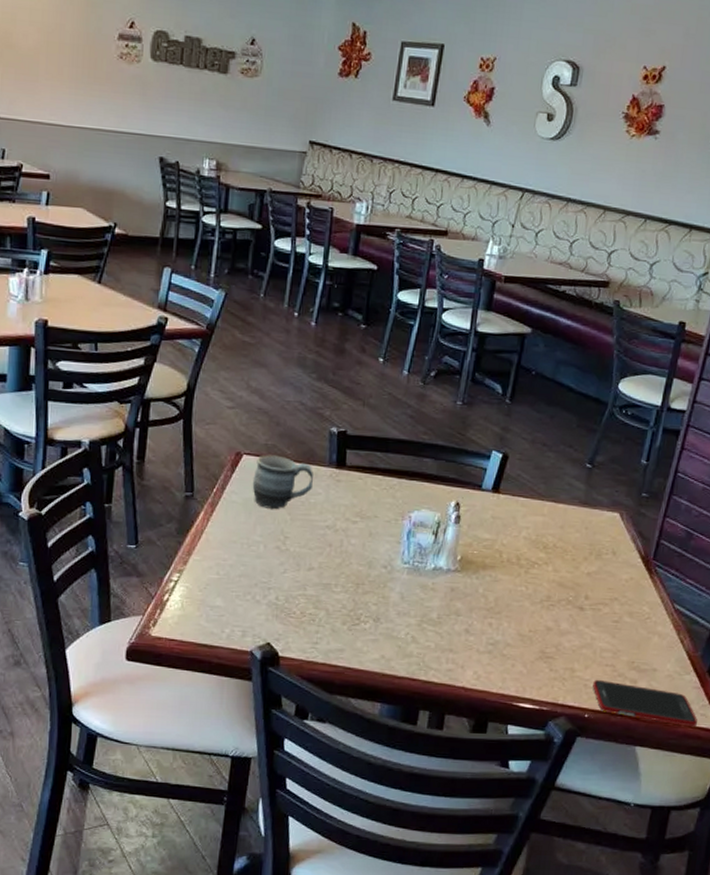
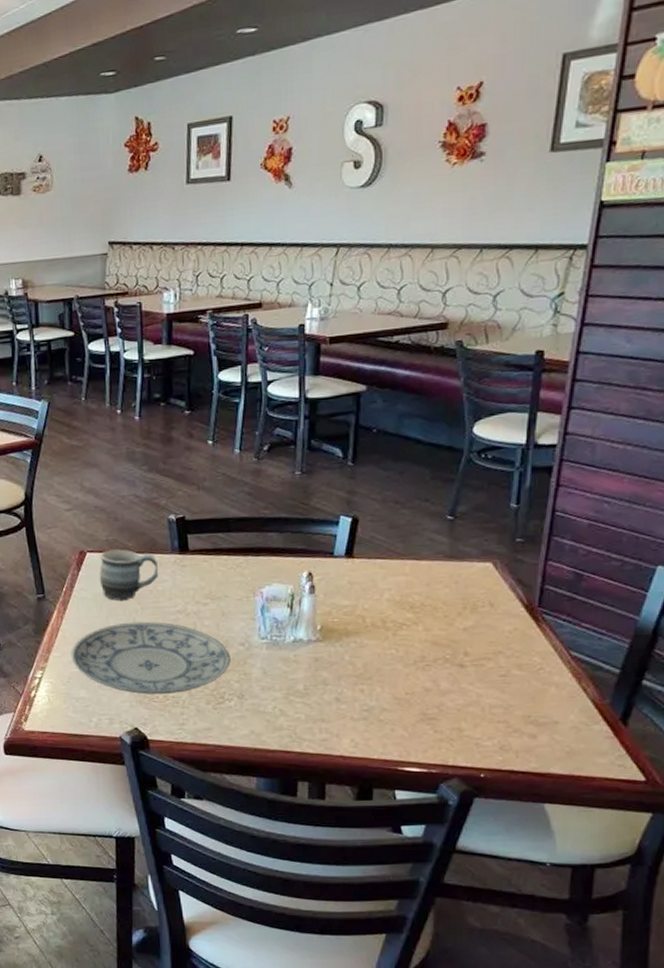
plate: none [212,532,372,611] -> present [71,621,231,695]
cell phone: present [593,680,697,727] -> none [486,738,615,780]

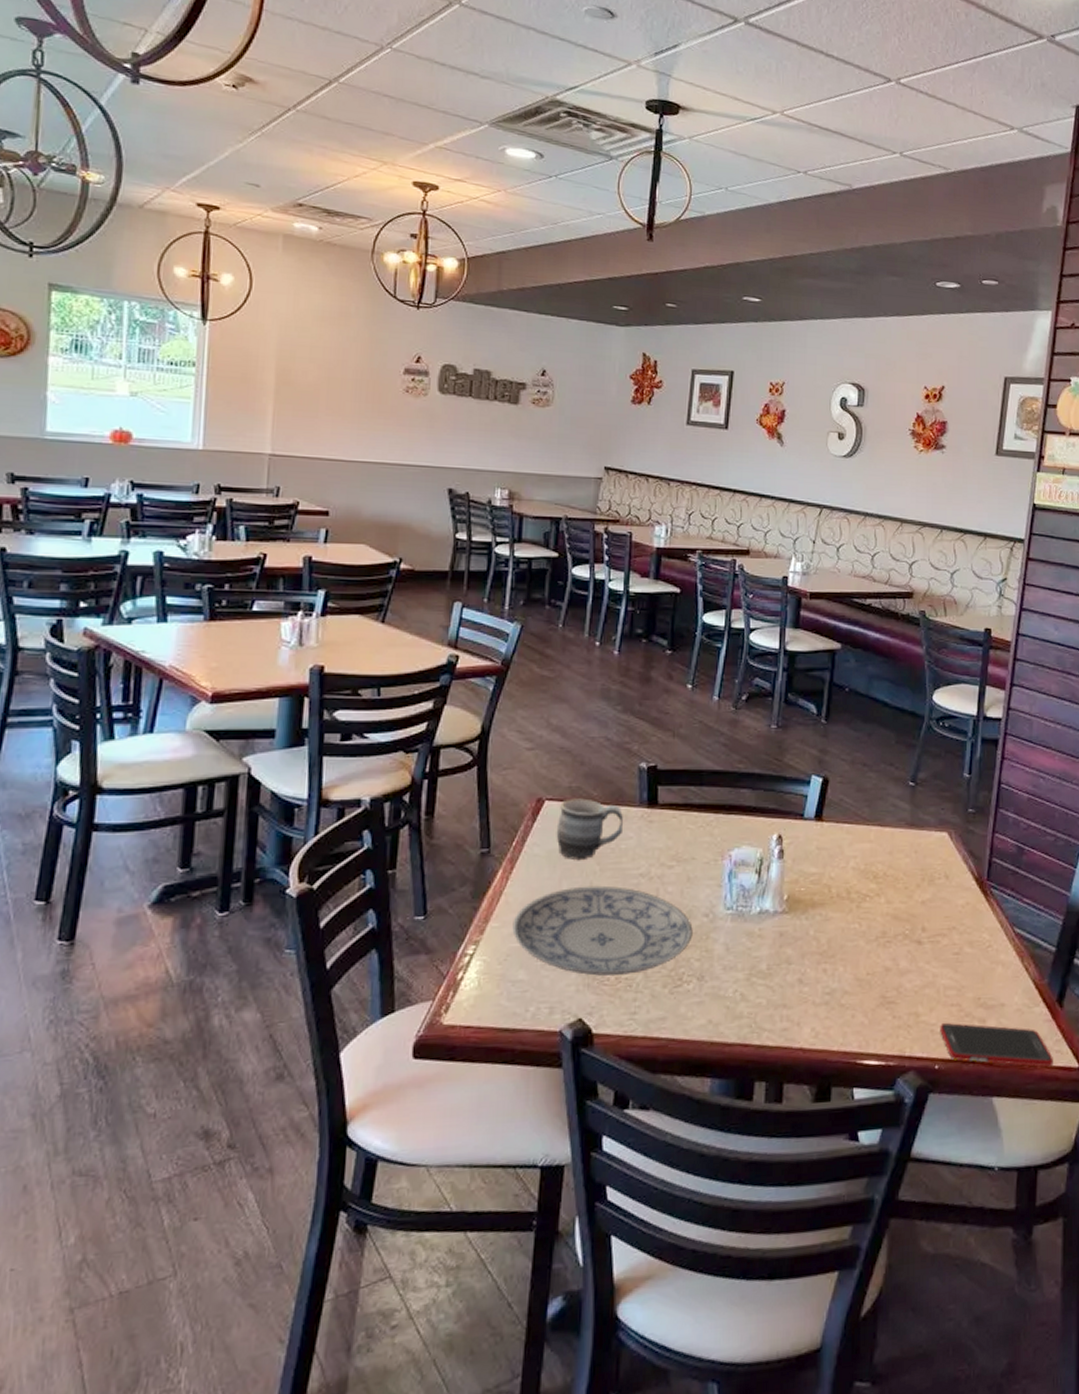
cell phone: none [486,738,615,780] -> present [940,1023,1053,1068]

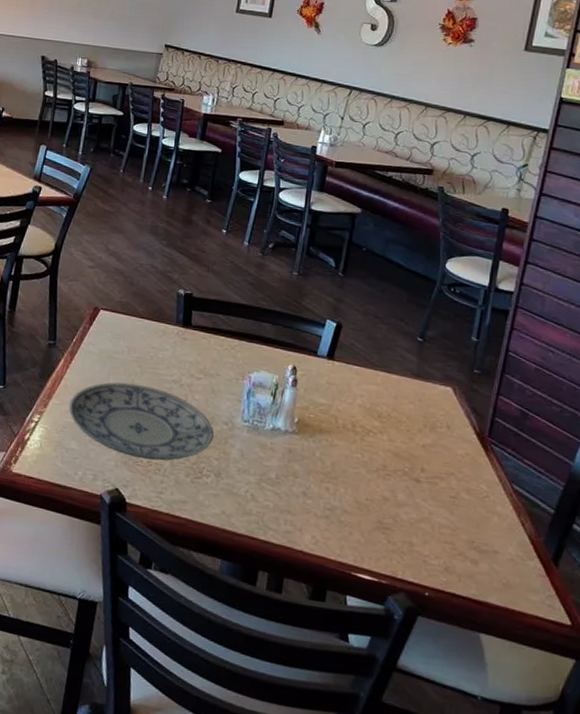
mug: present [556,798,623,861] -> none [107,311,162,362]
cell phone: present [940,1023,1053,1068] -> none [432,557,544,619]

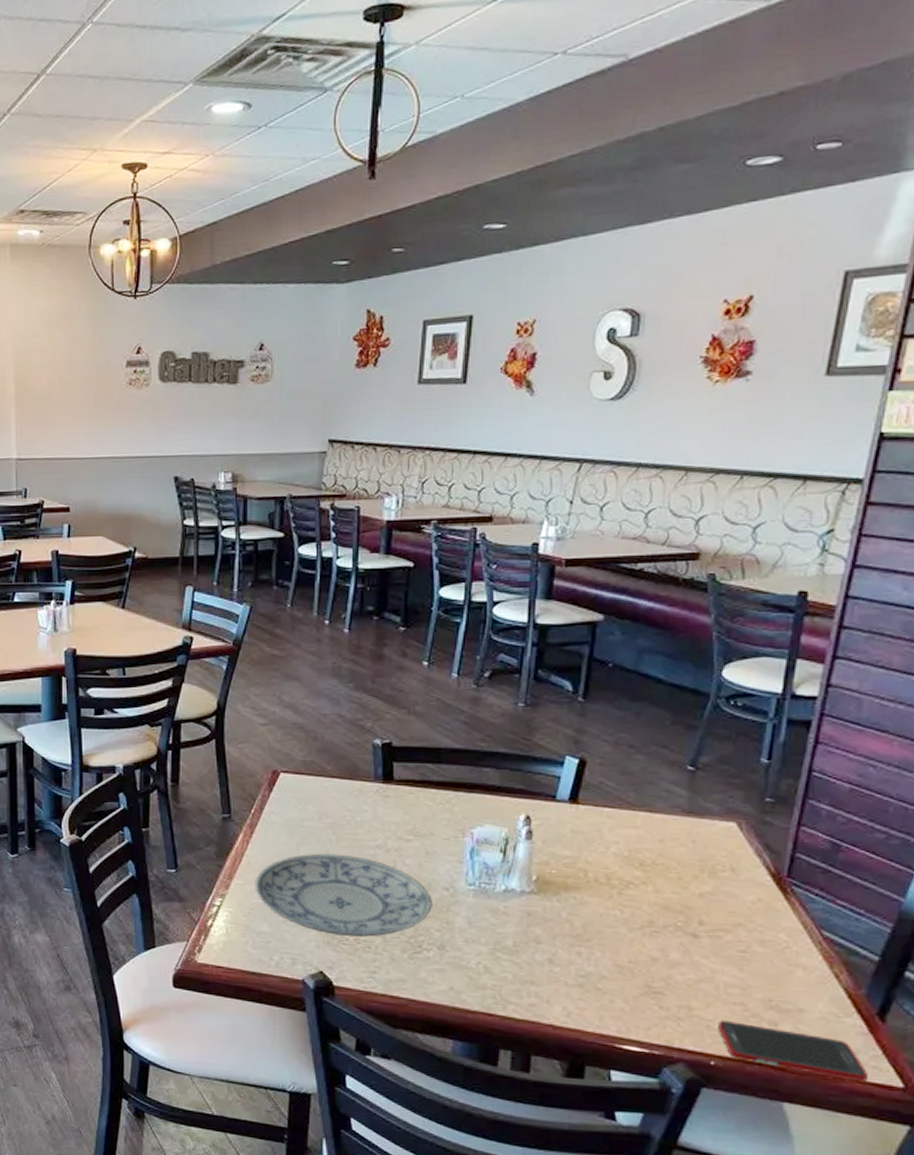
cell phone: none [432,557,544,619] -> present [718,1021,868,1083]

